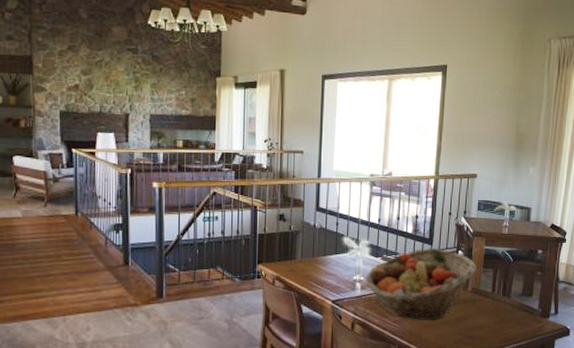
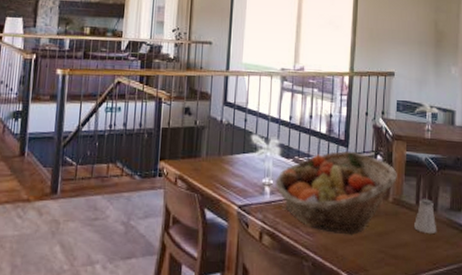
saltshaker: none [490,287,510,316] -> present [414,199,437,233]

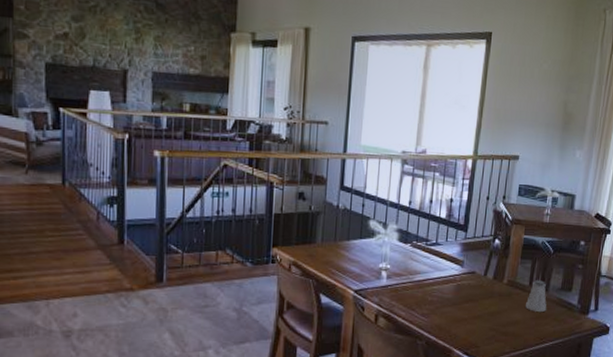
fruit basket: present [275,150,397,236] -> none [392,235,514,316]

